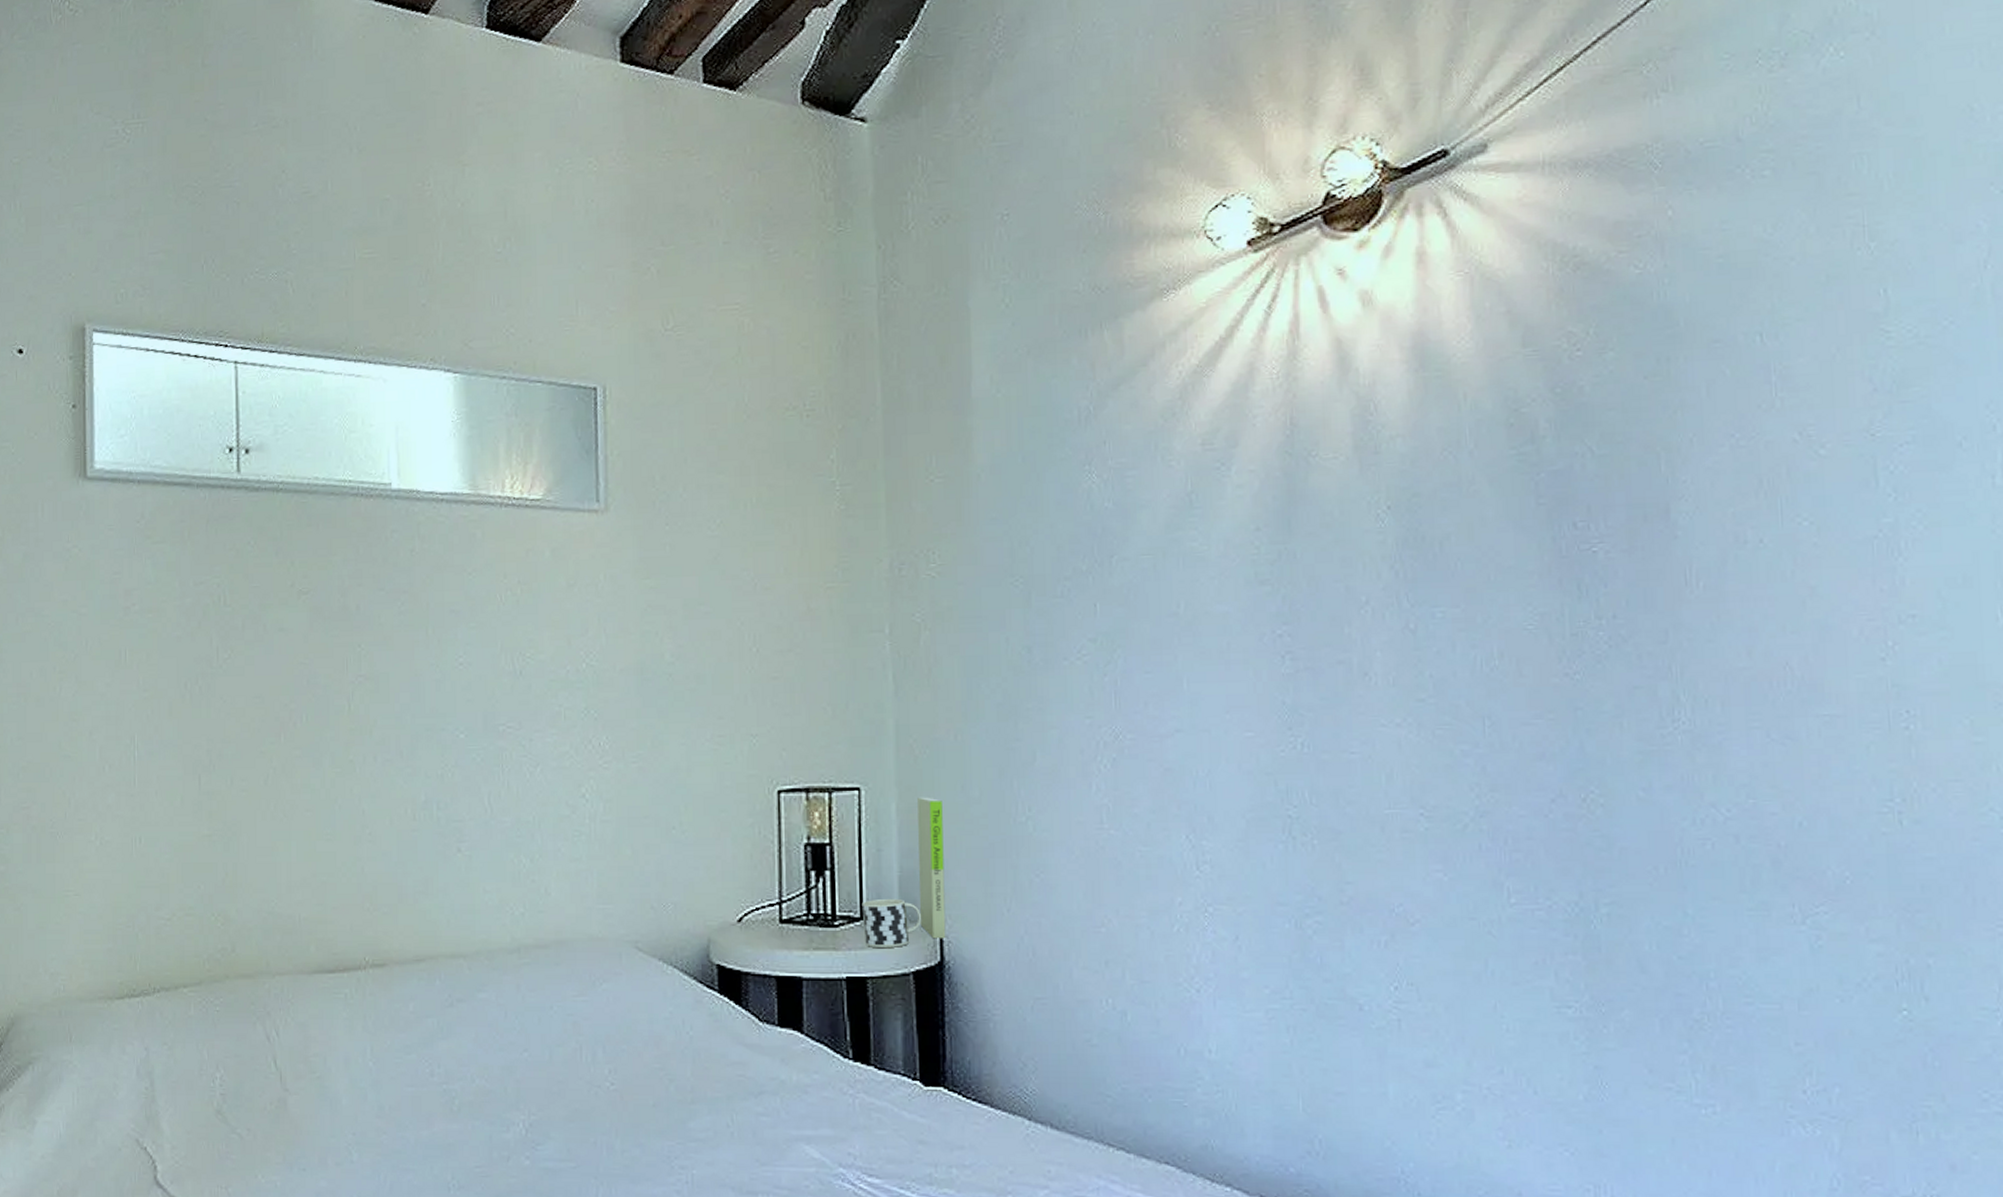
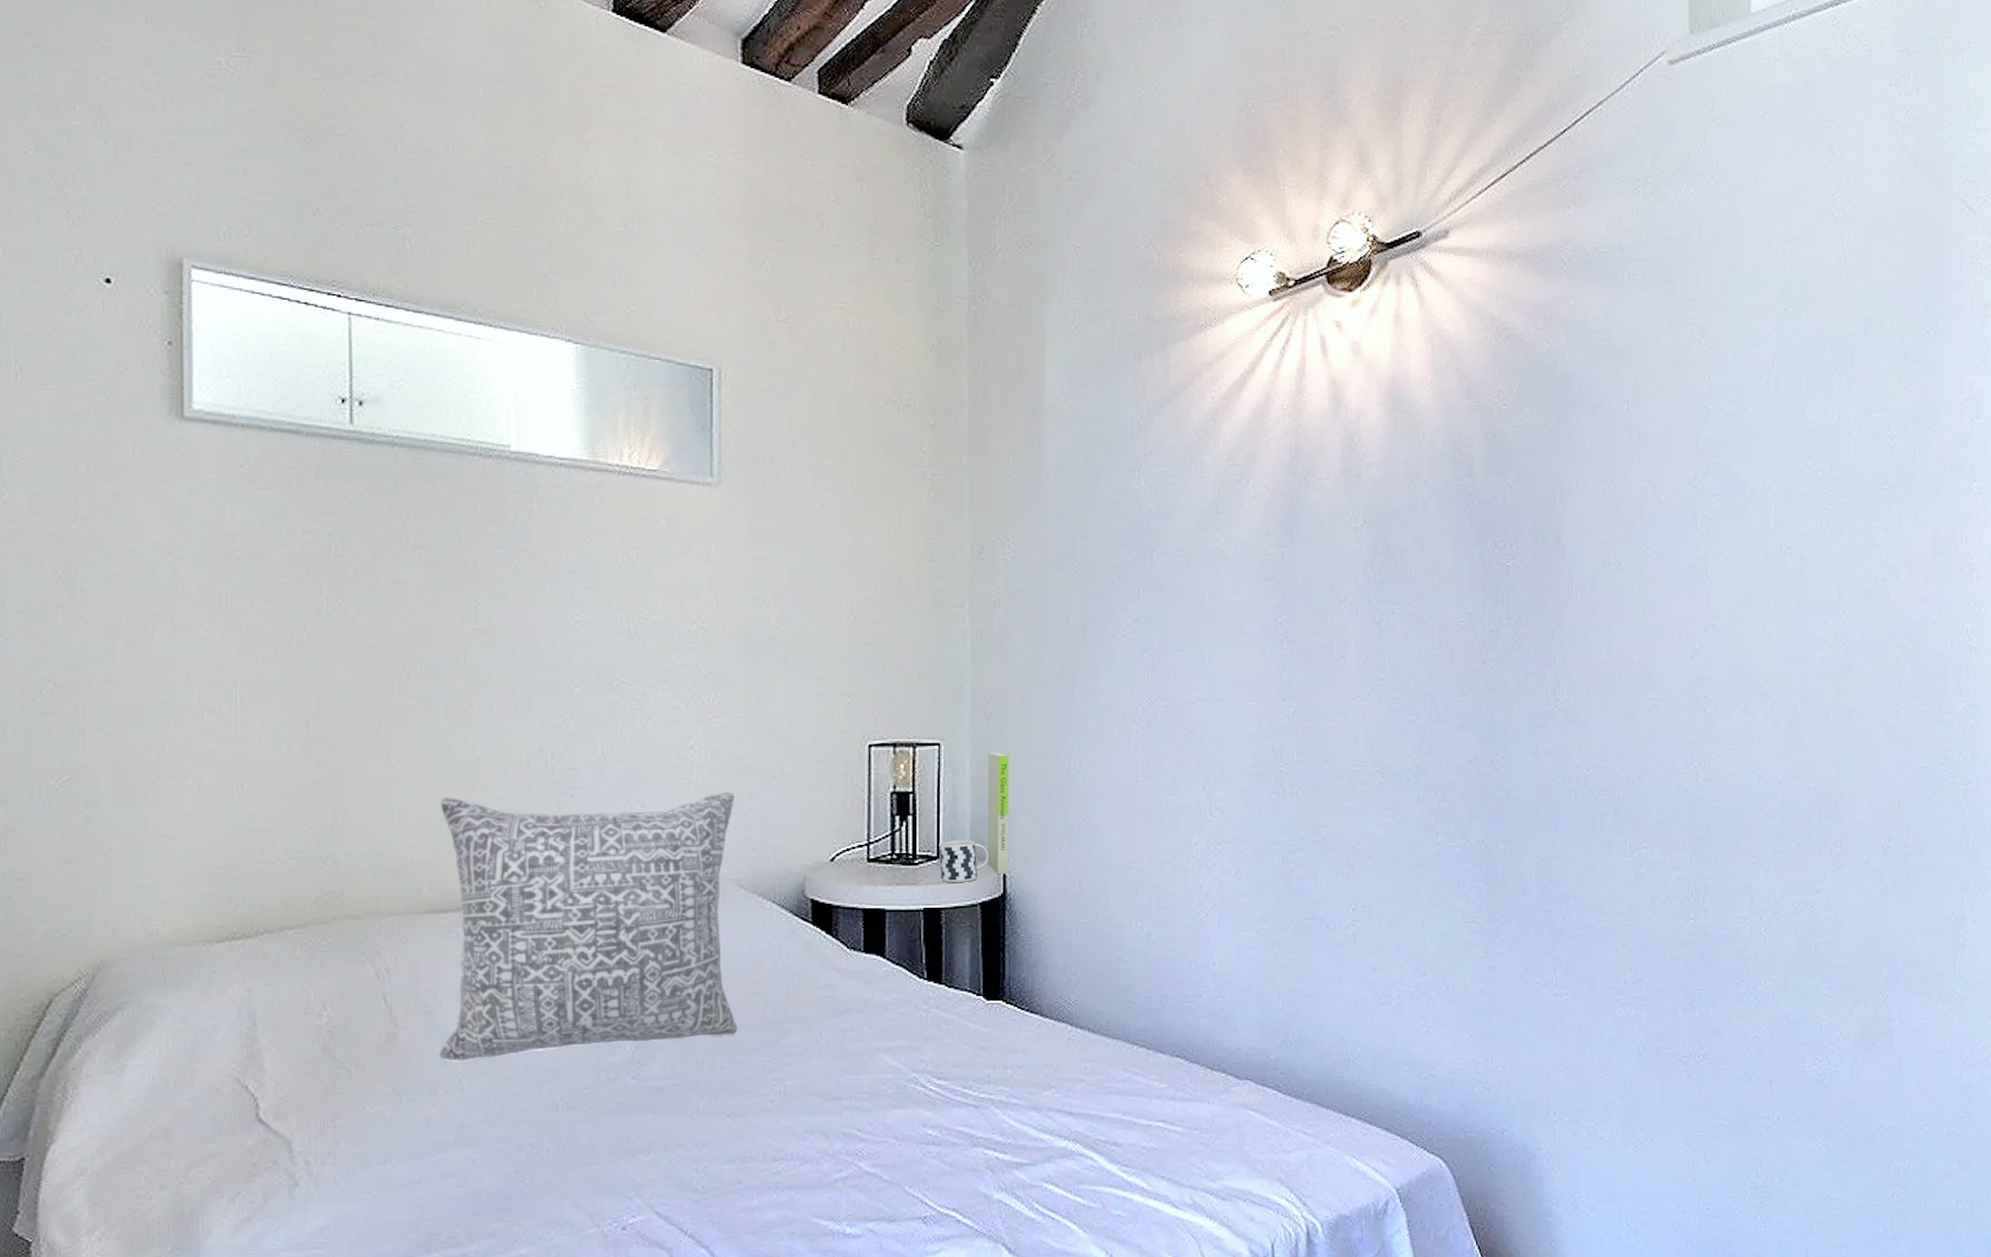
pillow: none [328,844,639,1131] -> present [439,791,738,1061]

